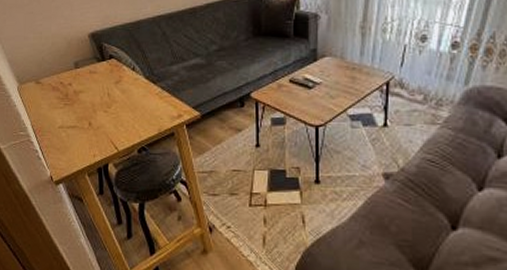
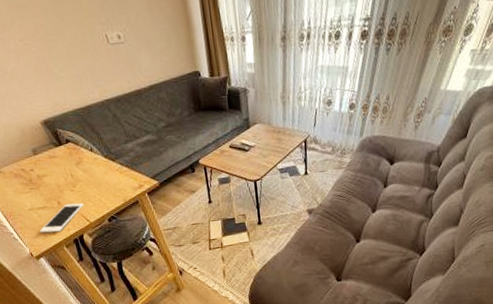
cell phone: none [64,126,115,157] -> present [39,203,84,233]

